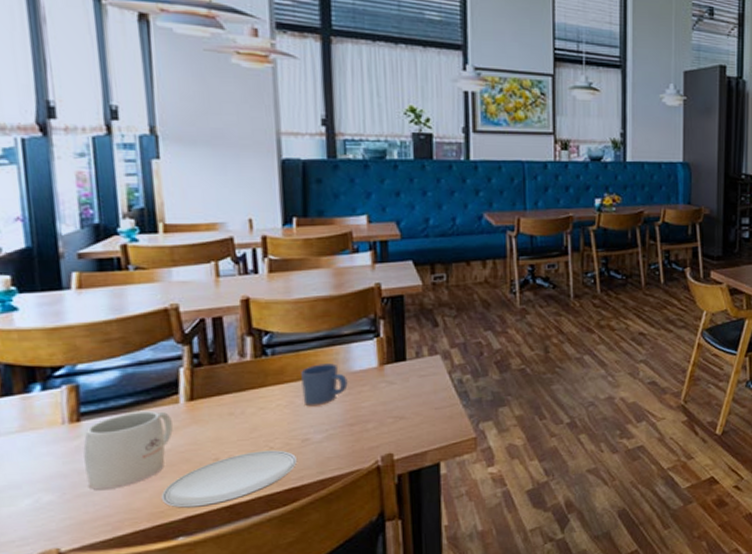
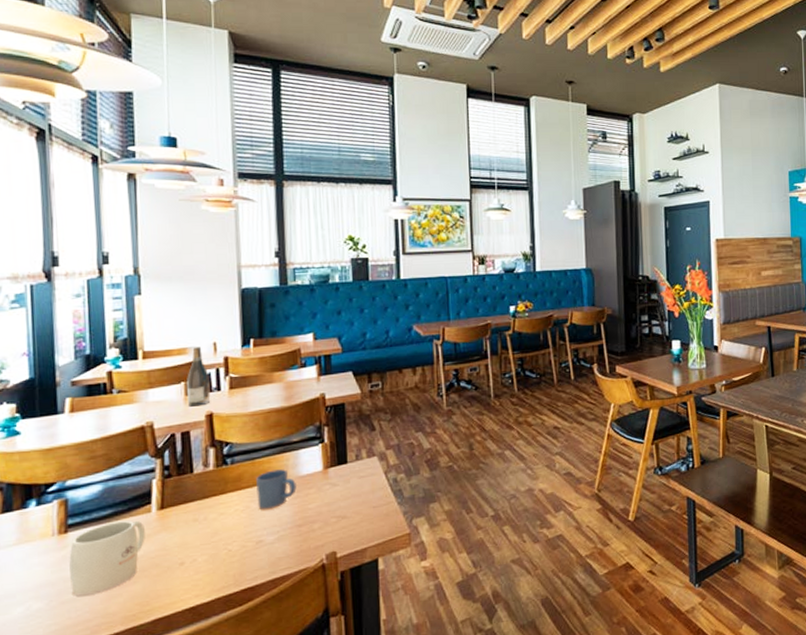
plate: present [161,450,298,509] -> none [133,552,253,612]
wine bottle: none [217,222,247,290] -> present [186,346,211,407]

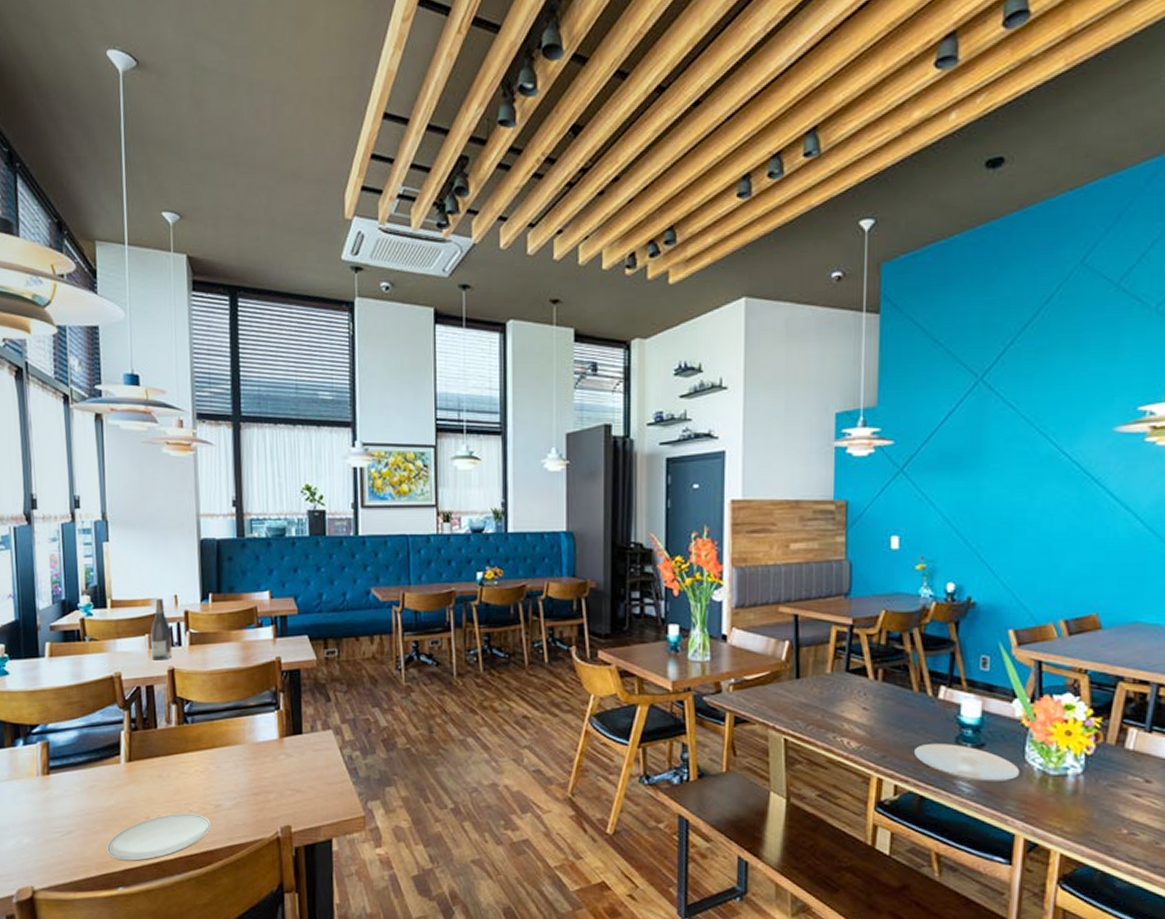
mug: present [69,521,145,597] -> none [51,769,116,838]
plate: none [133,552,253,612] -> present [106,813,212,862]
mug: present [256,469,297,510] -> none [215,733,253,774]

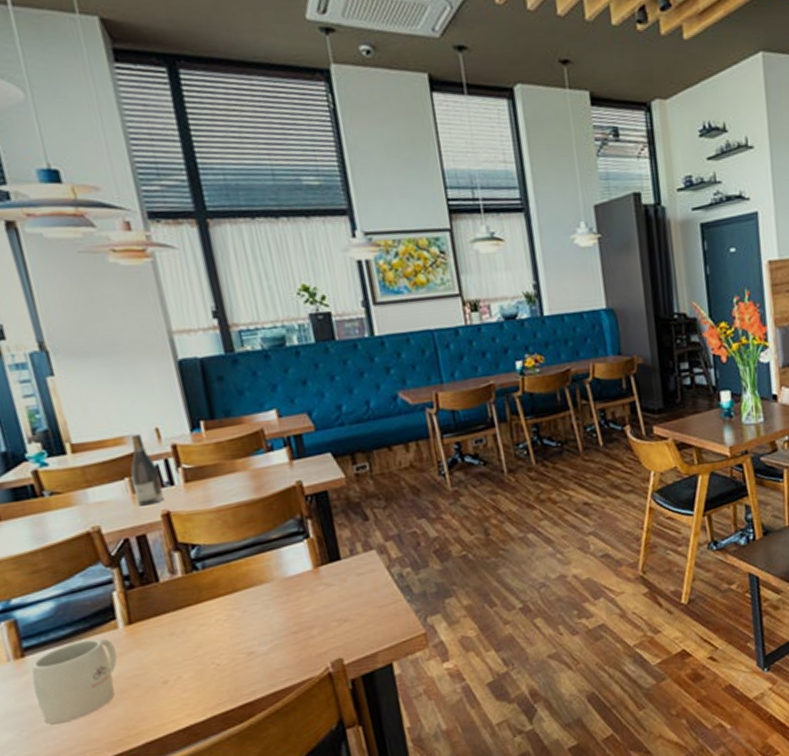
mug: none [51,769,116,838] -> present [31,639,117,725]
plate: present [106,813,212,862] -> none [117,666,247,735]

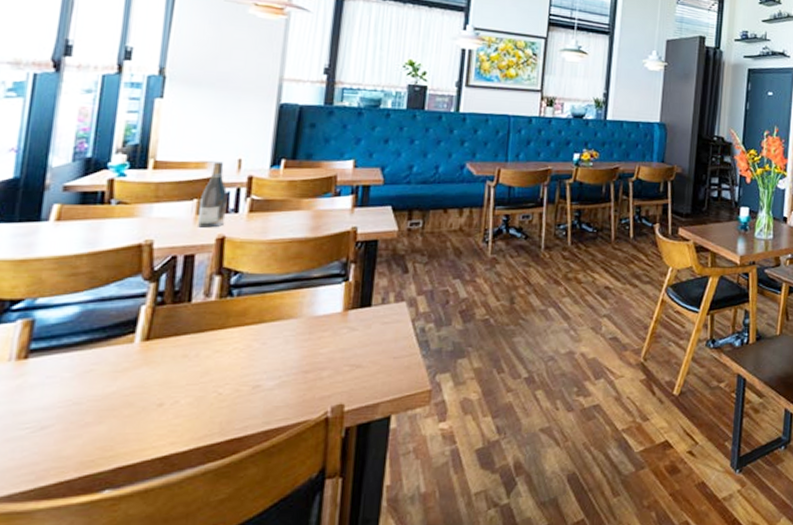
mug: present [31,639,117,725] -> none [20,351,123,435]

